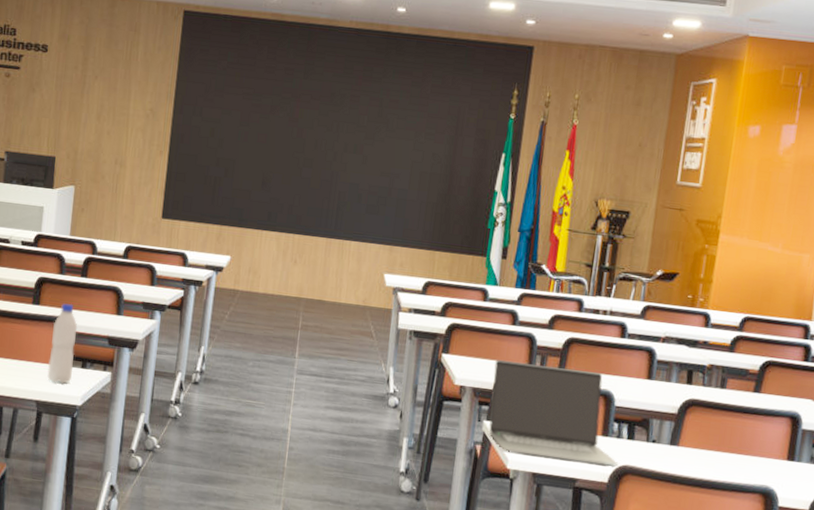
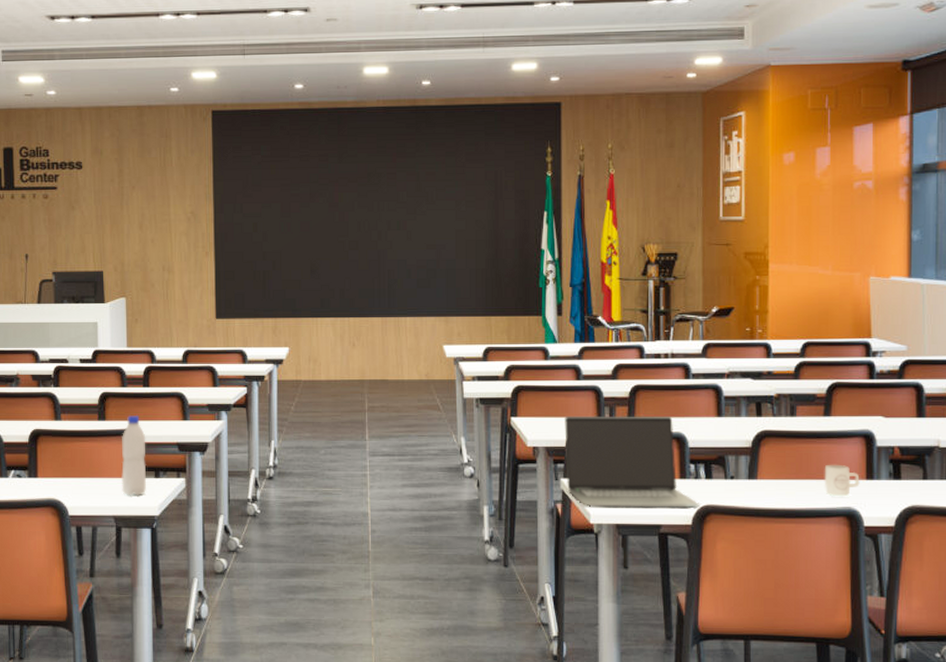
mug: none [744,440,781,475] -> present [824,464,860,497]

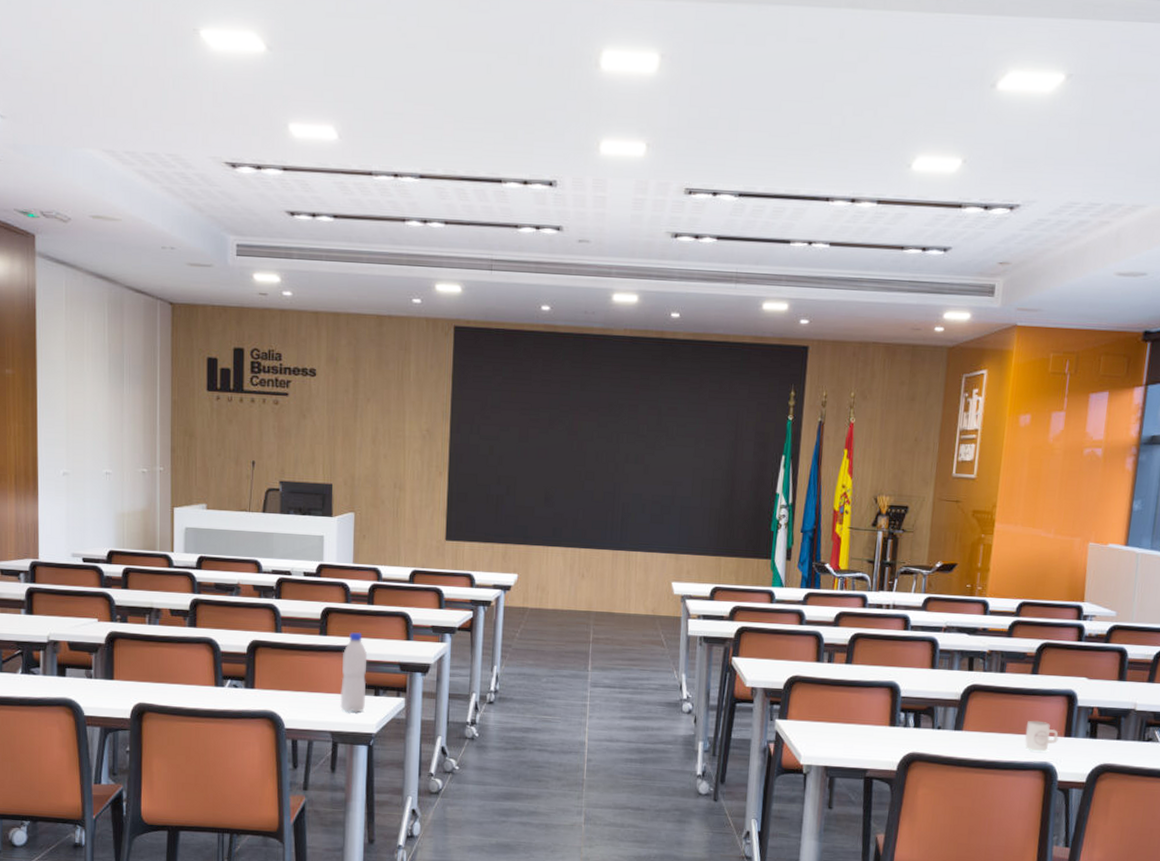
laptop: present [565,417,699,508] -> none [781,660,905,755]

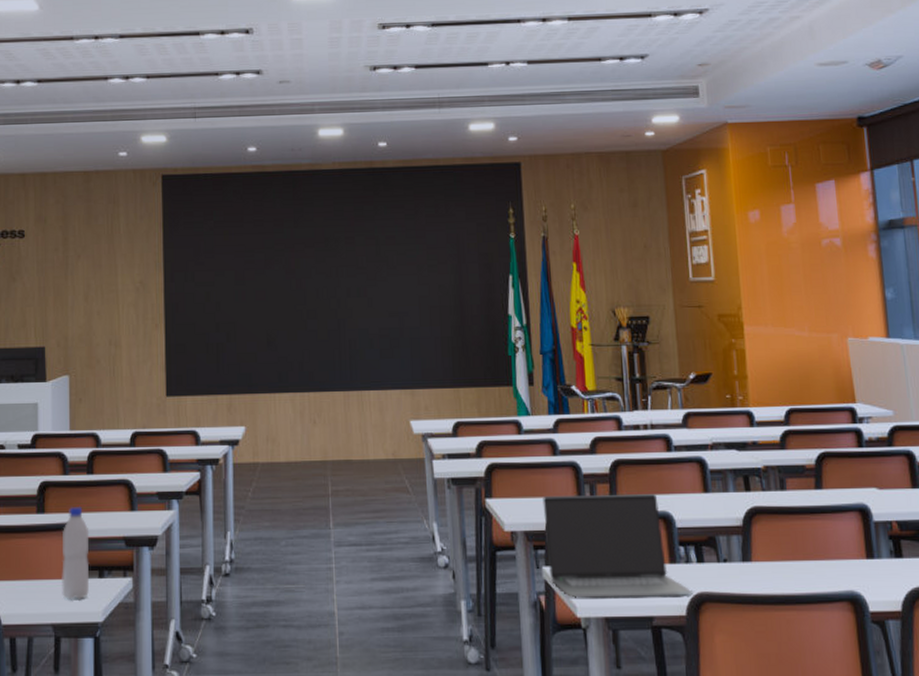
laptop: none [781,660,905,755] -> present [543,494,693,598]
mug: present [1024,720,1059,752] -> none [821,542,860,579]

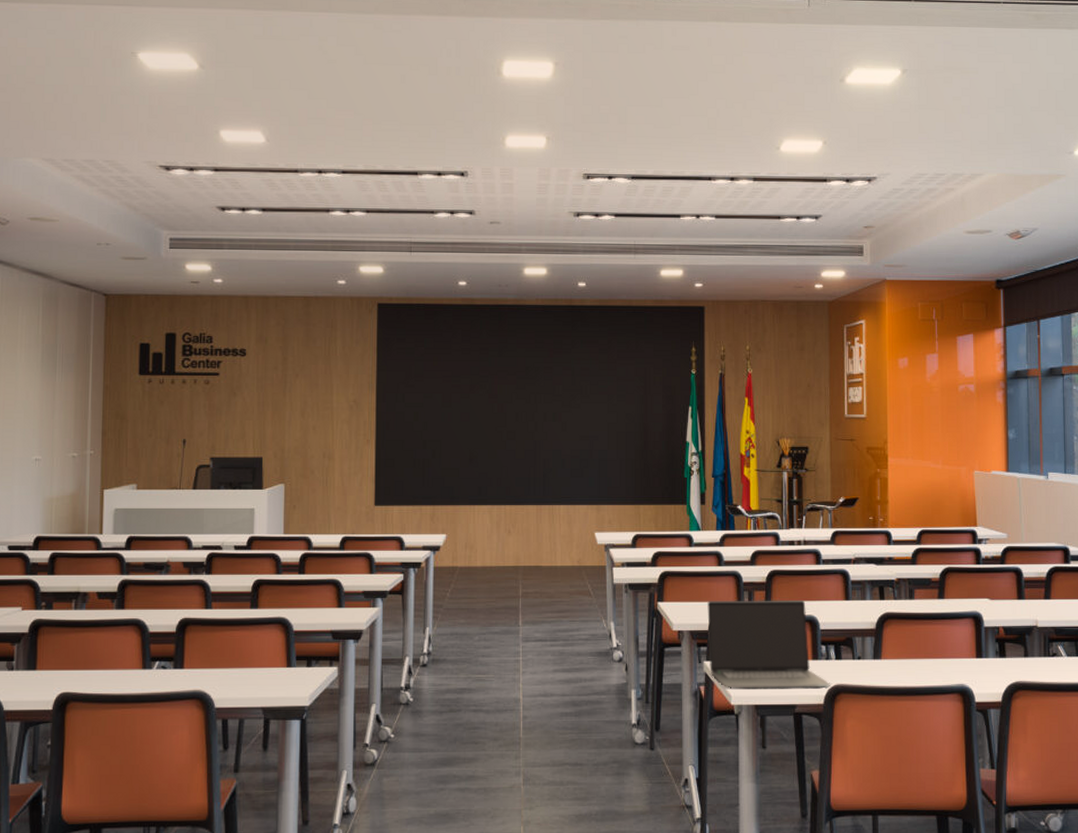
water bottle: present [62,506,90,601] -> none [272,602,299,687]

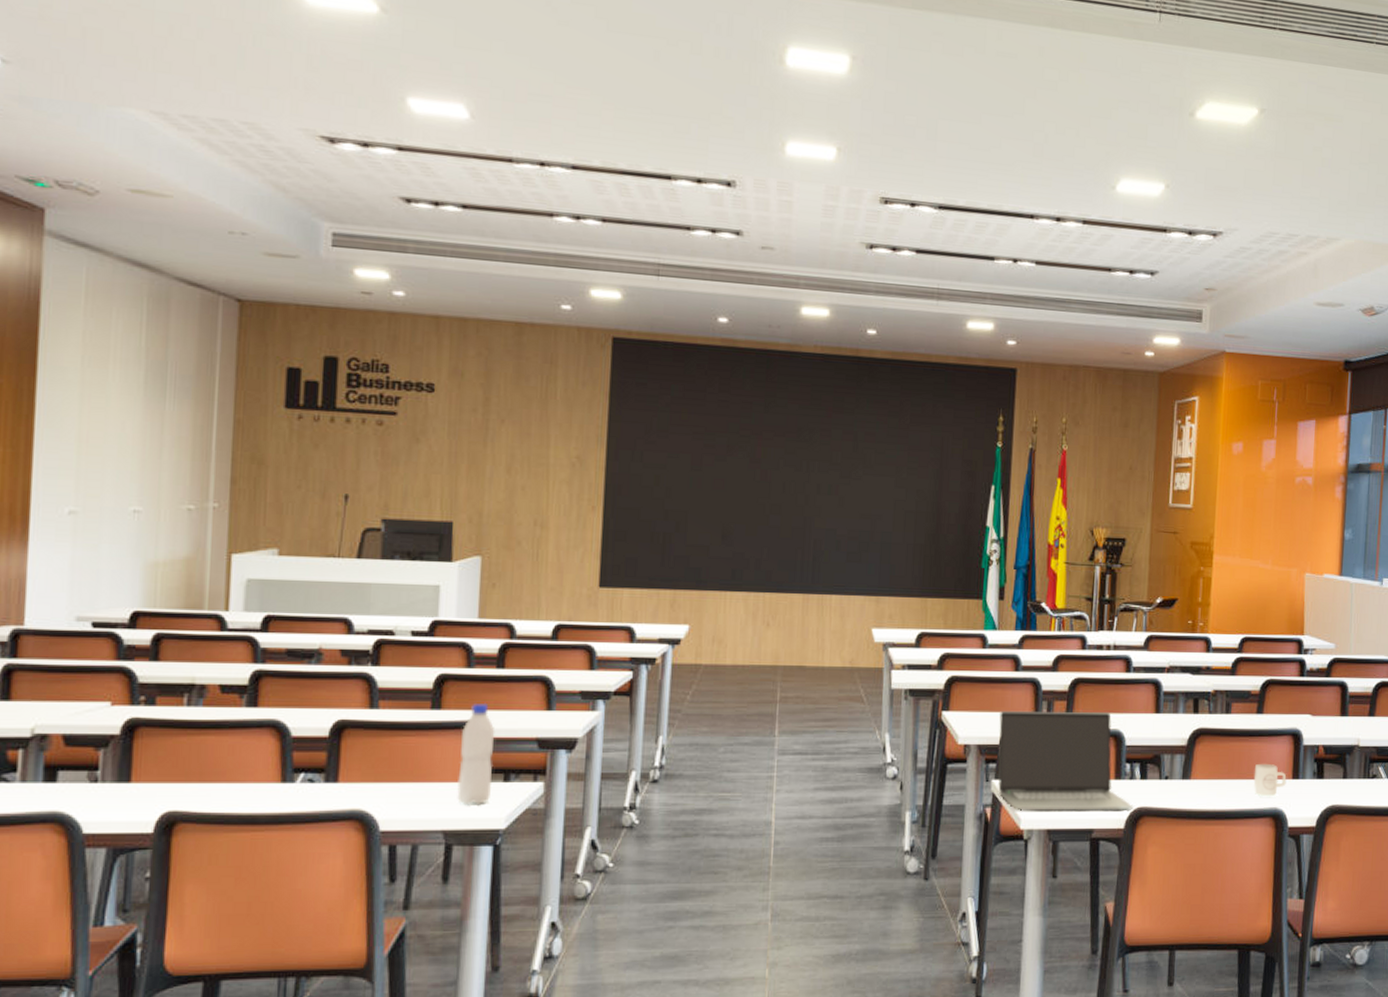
water bottle: none [272,602,299,687] -> present [457,702,495,806]
mug: none [939,644,971,675] -> present [1253,763,1287,797]

